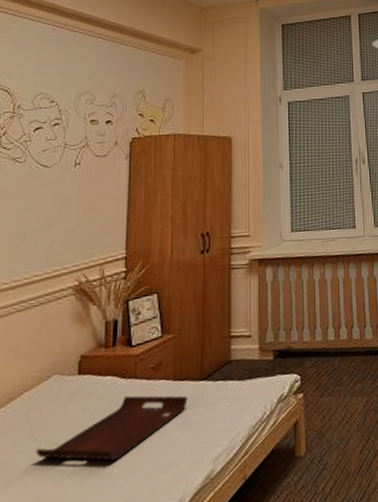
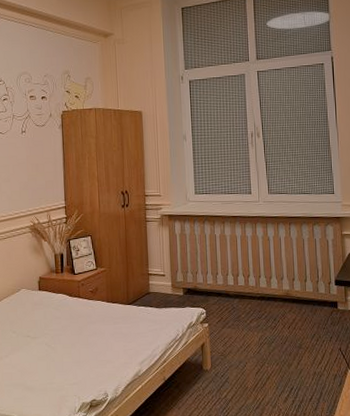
serving tray: present [36,395,188,461] -> none [16,309,119,354]

